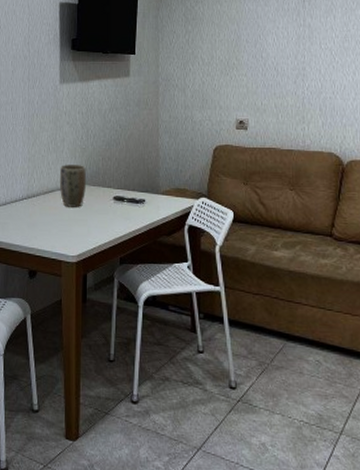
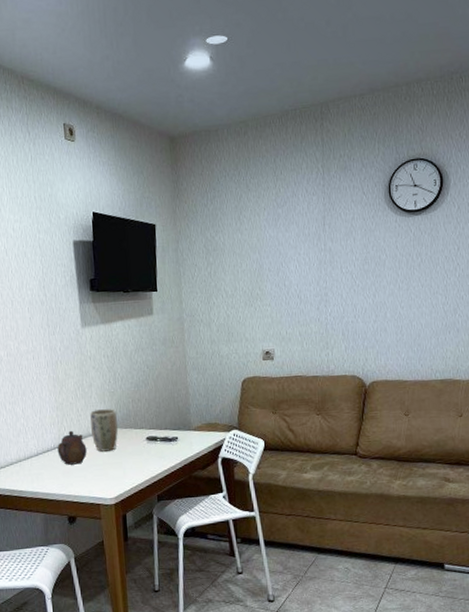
teapot: none [25,183,54,218] -> present [57,430,87,465]

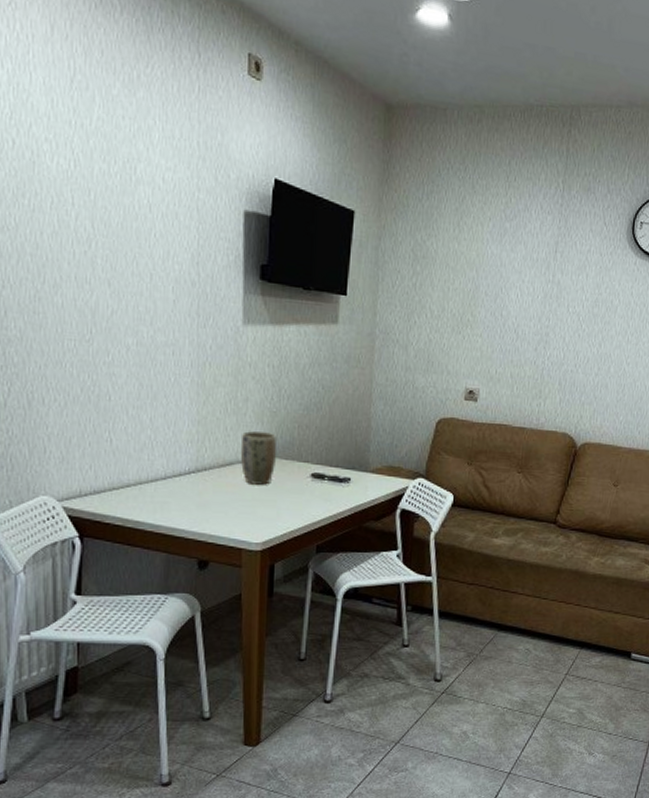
teapot: present [57,430,87,465] -> none [193,452,233,497]

